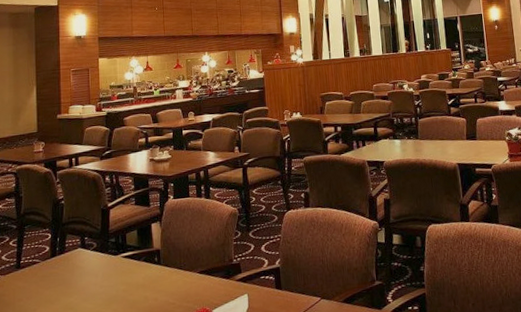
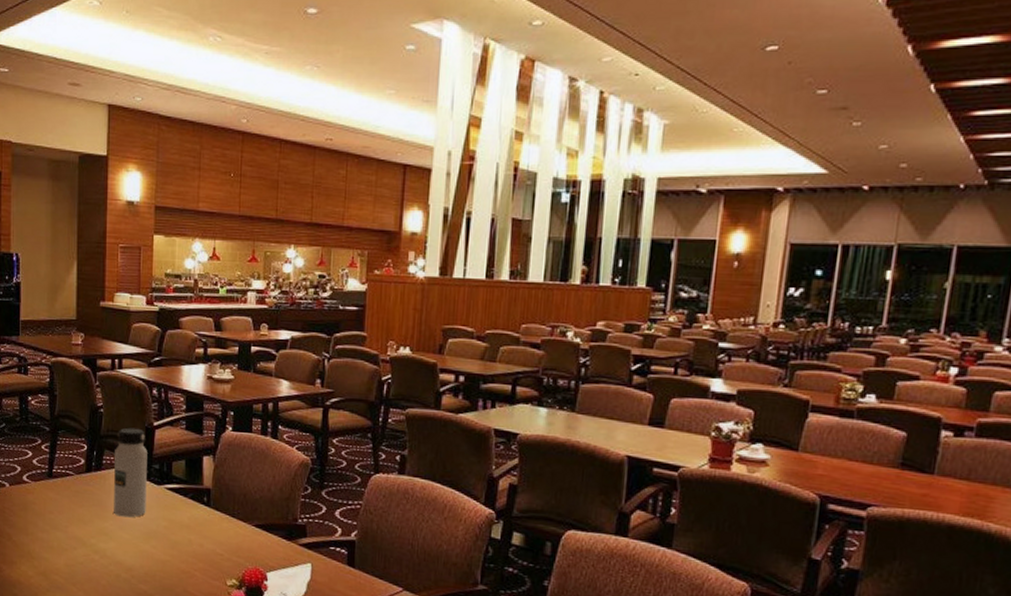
water bottle: none [76,211,106,290] -> present [114,427,147,518]

